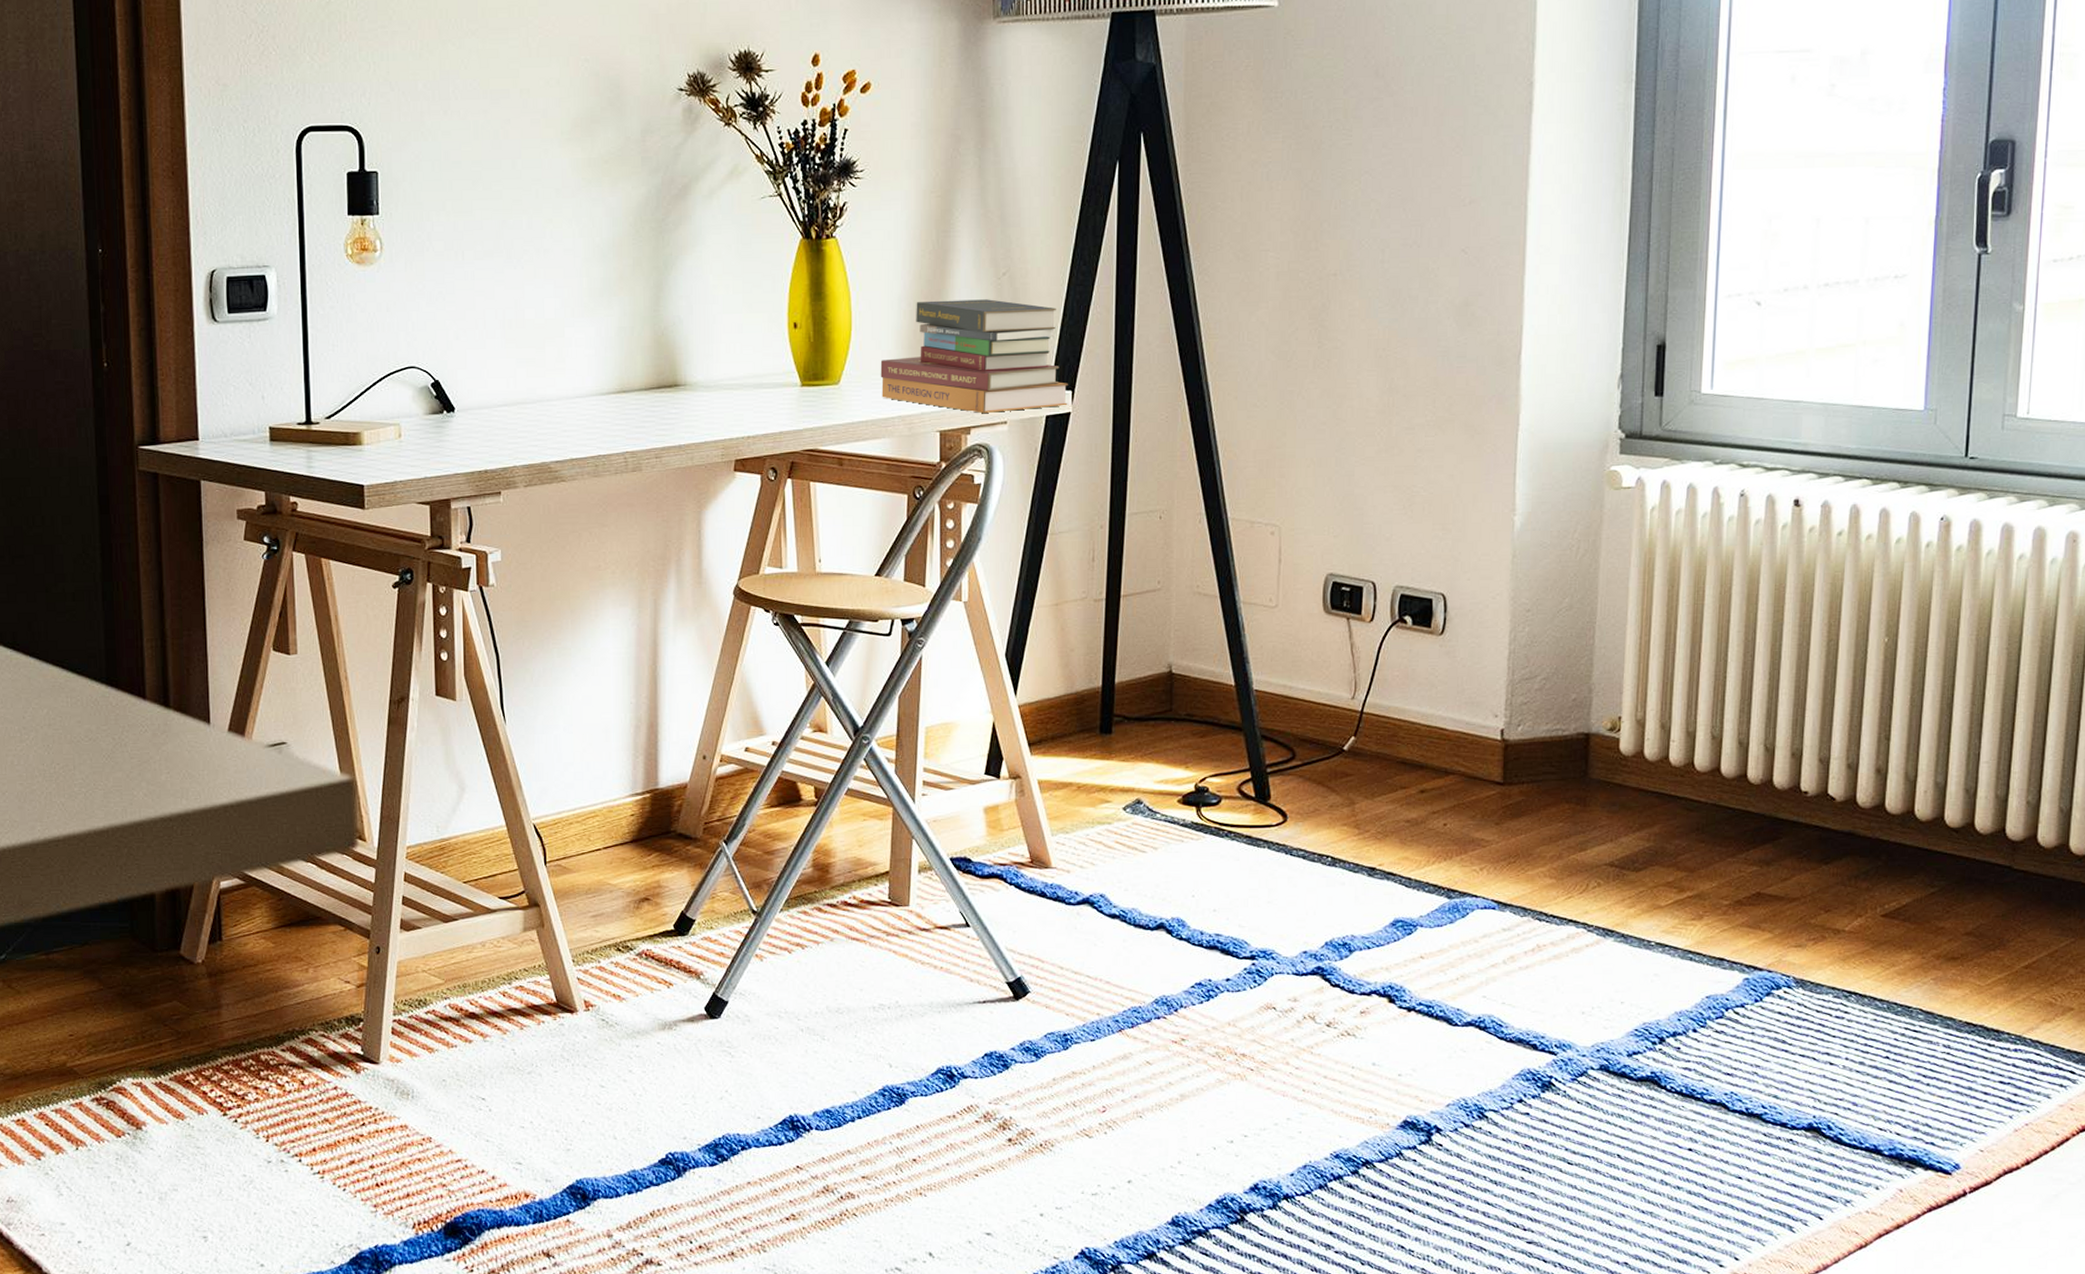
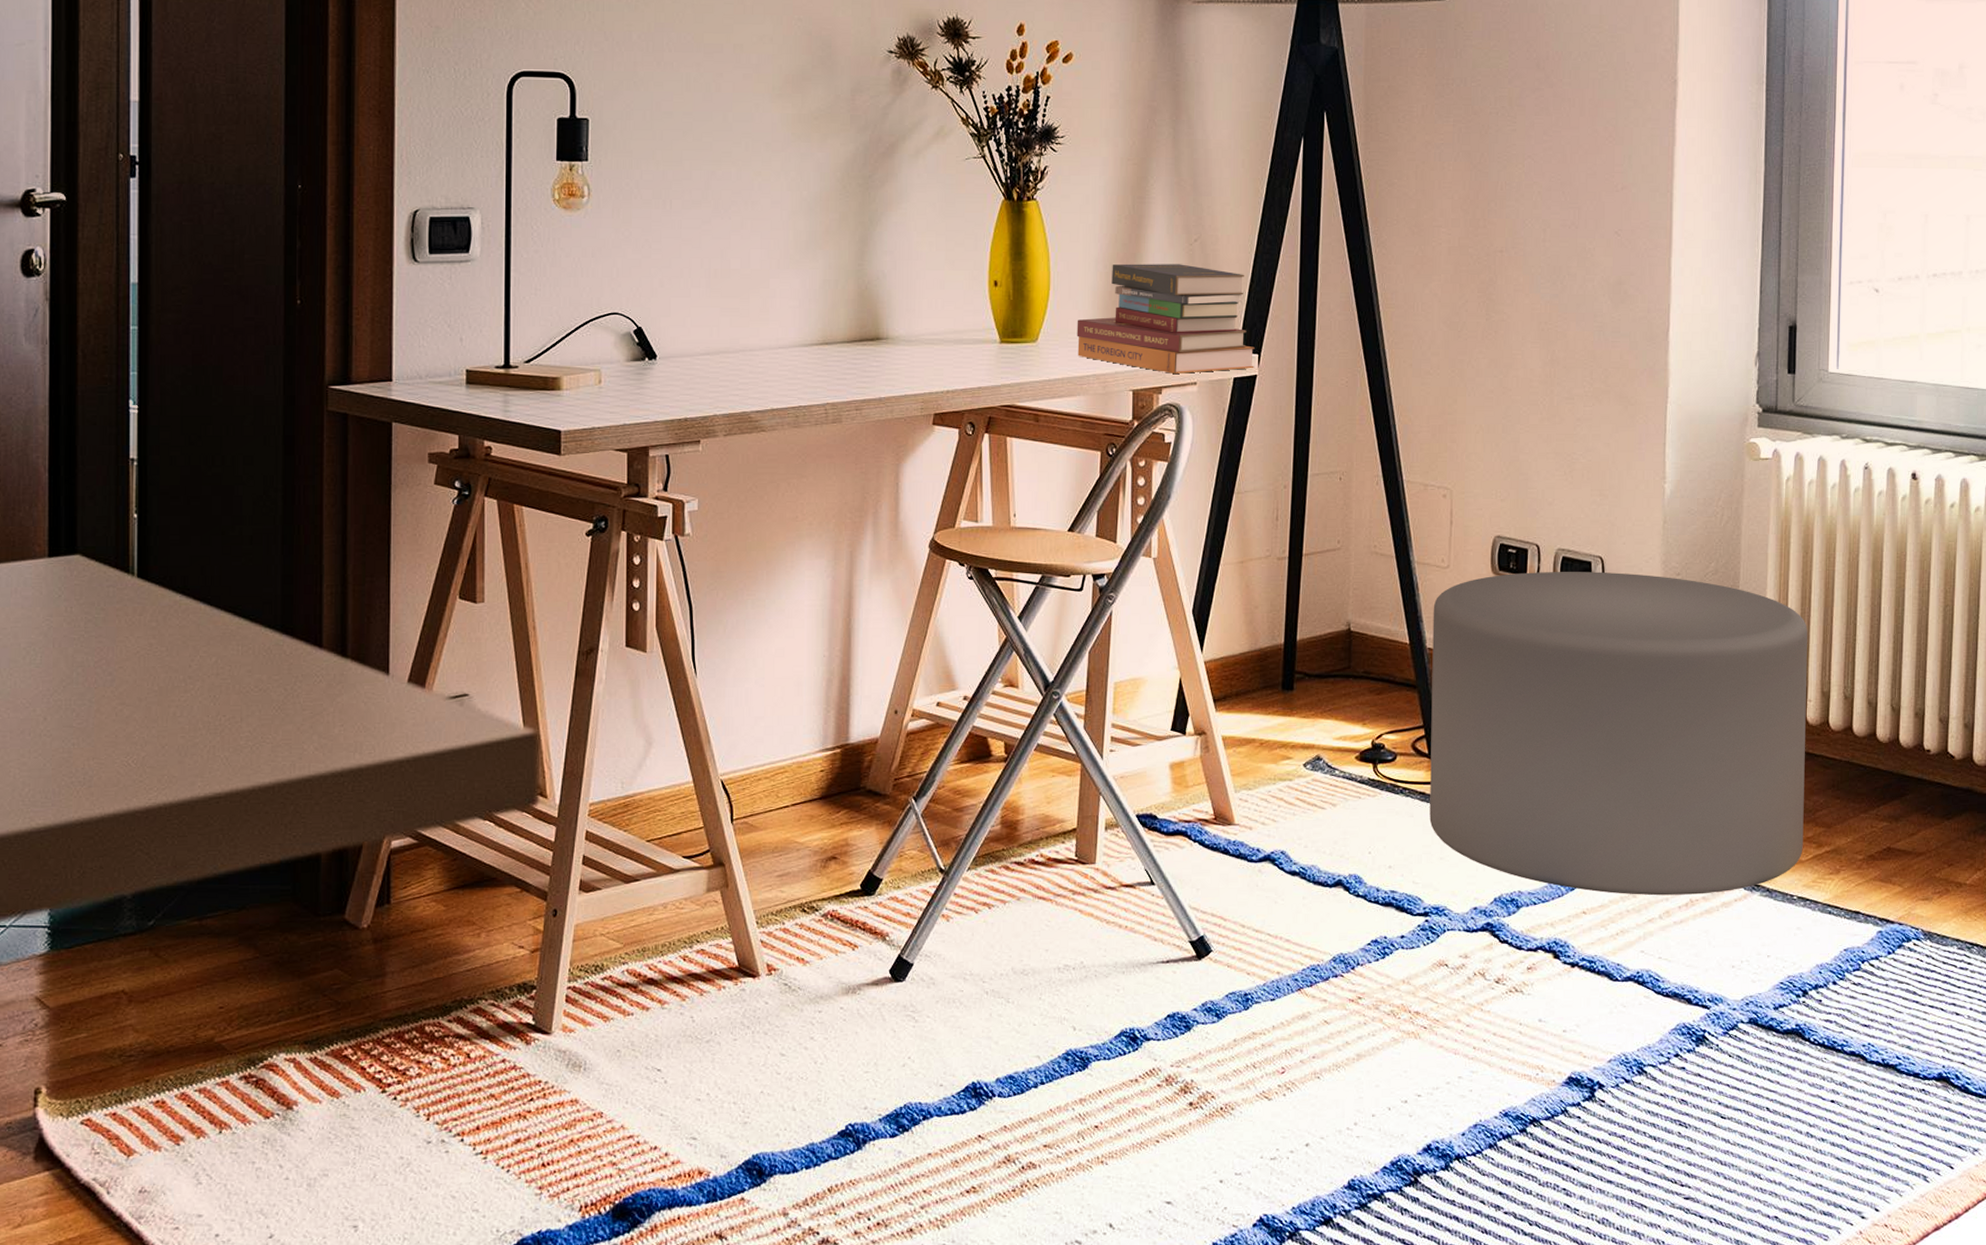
pouf: none [1256,609,1672,941] -> present [1429,572,1808,896]

